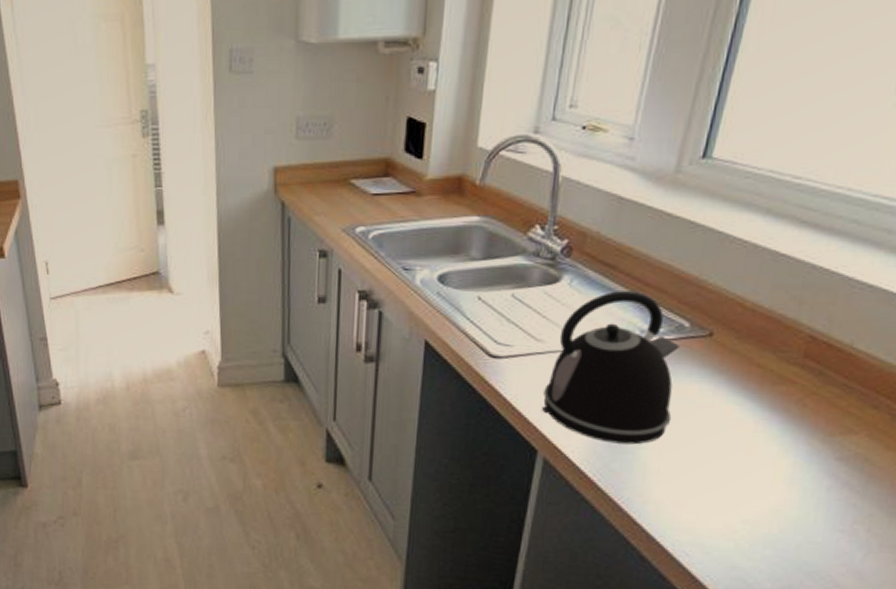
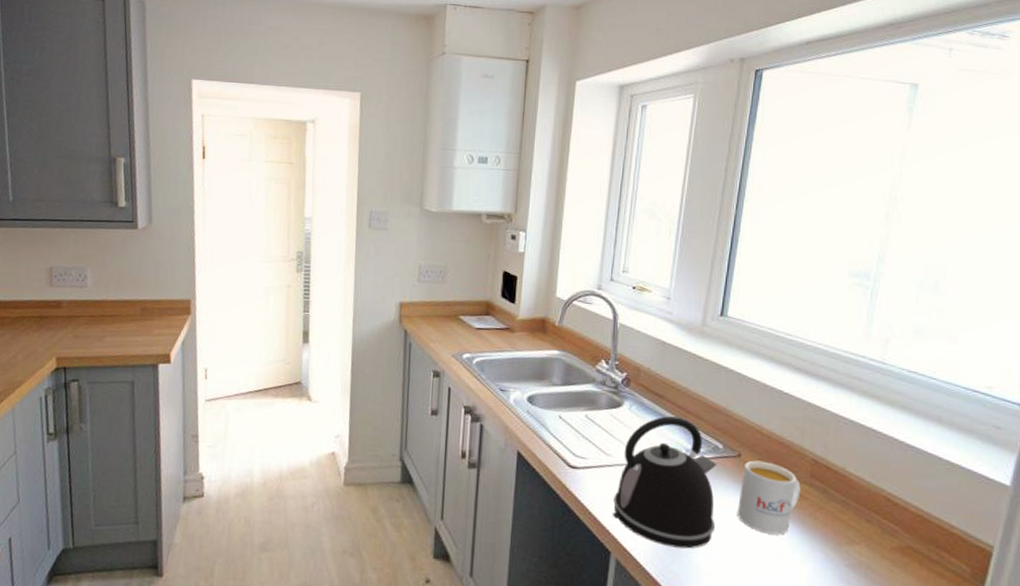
mug: none [700,340,790,426] -> present [737,460,801,535]

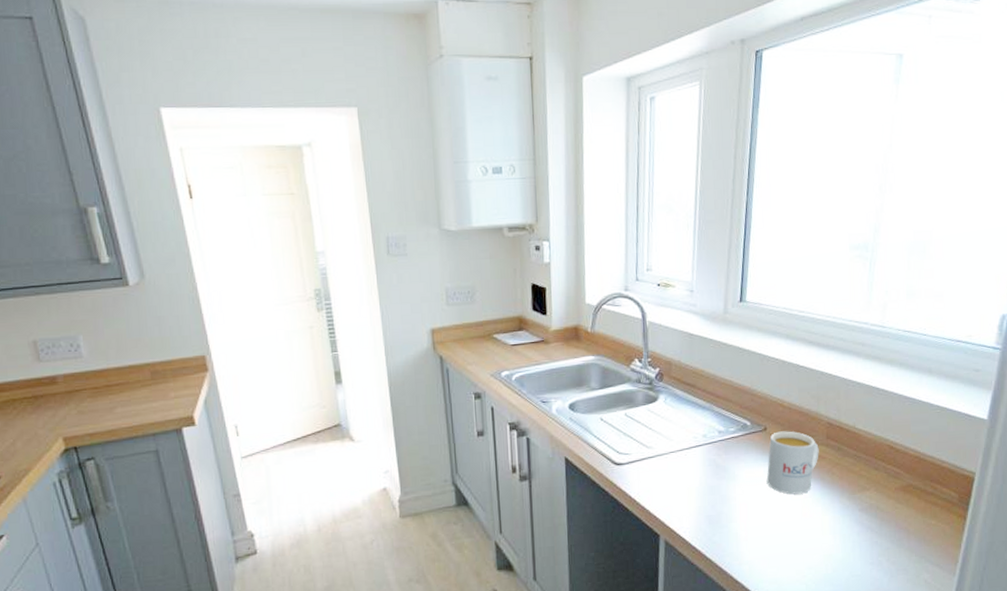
kettle: present [613,416,717,549] -> none [658,402,749,521]

